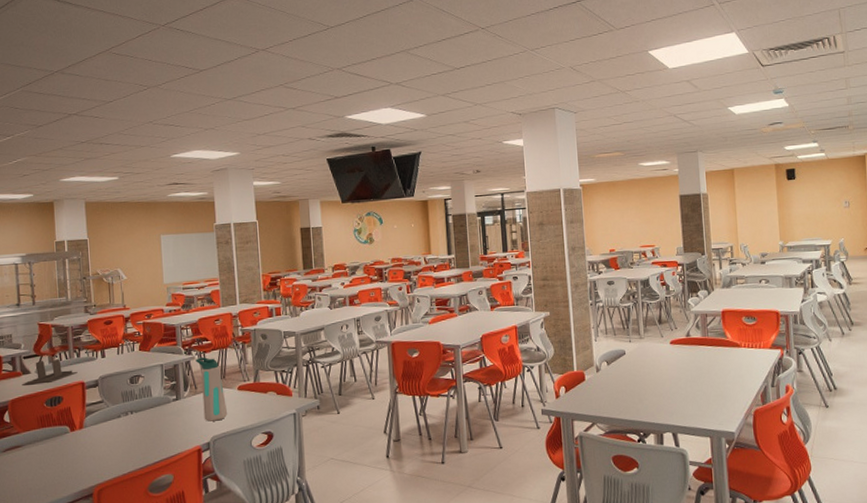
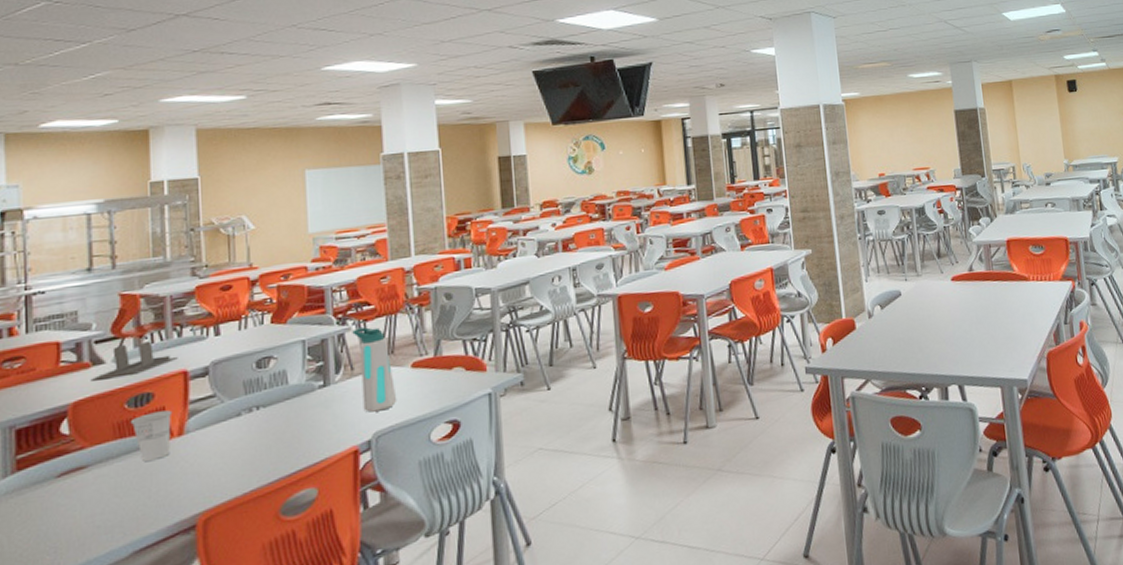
cup: none [48,410,75,446] -> present [130,410,173,463]

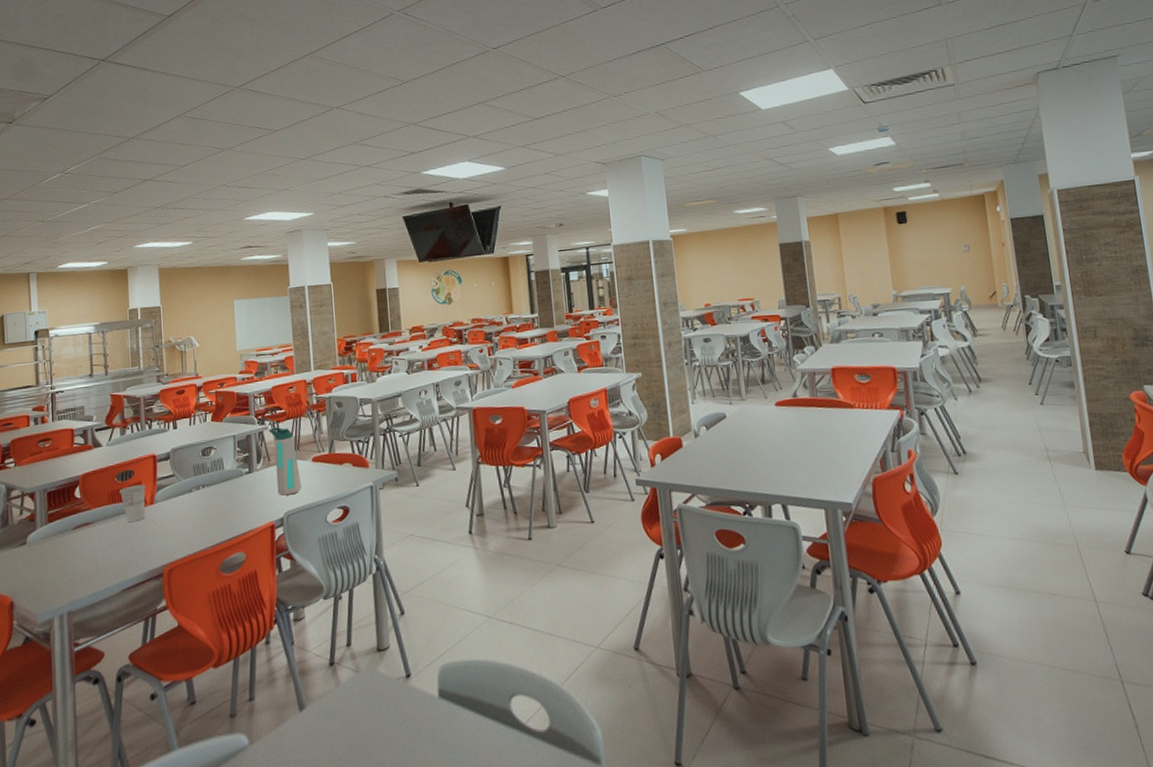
napkin holder: present [90,341,178,381] -> none [93,431,149,459]

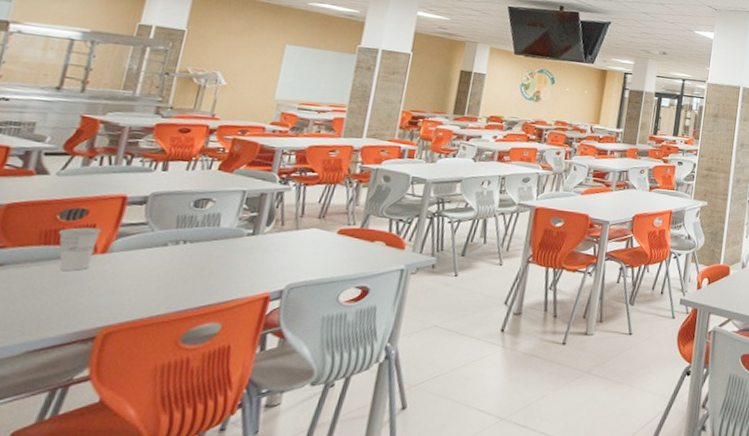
water bottle: present [269,427,302,496] -> none [283,190,322,266]

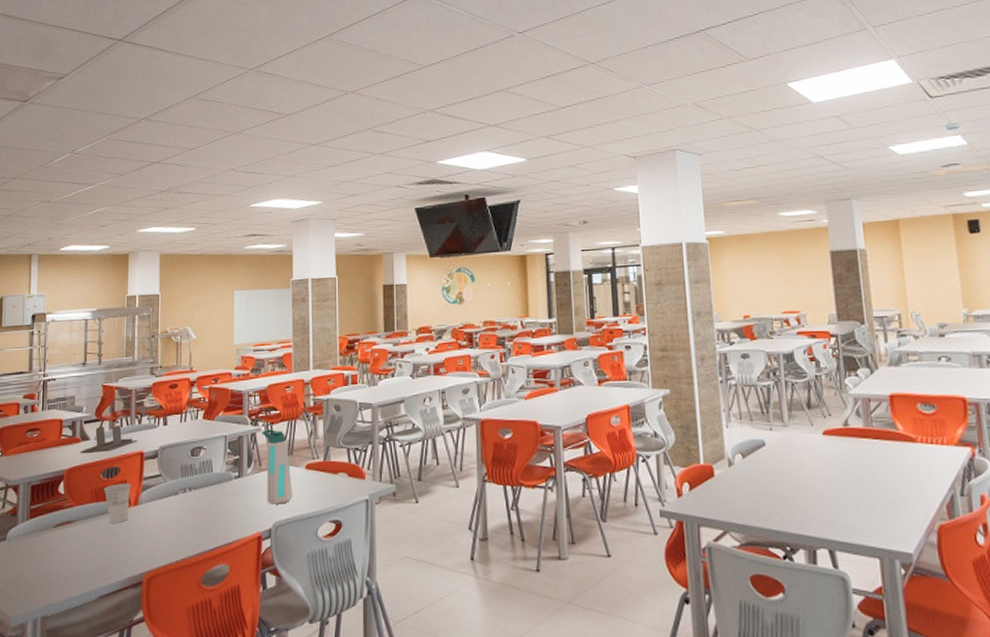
napkin holder: none [30,161,121,191] -> present [80,425,138,453]
water bottle: none [283,190,322,266] -> present [262,429,293,504]

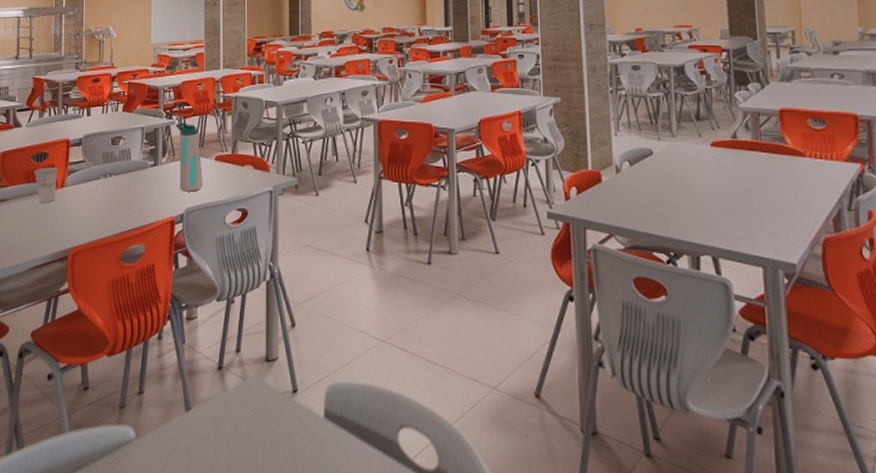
napkin holder: present [80,425,138,453] -> none [13,114,64,139]

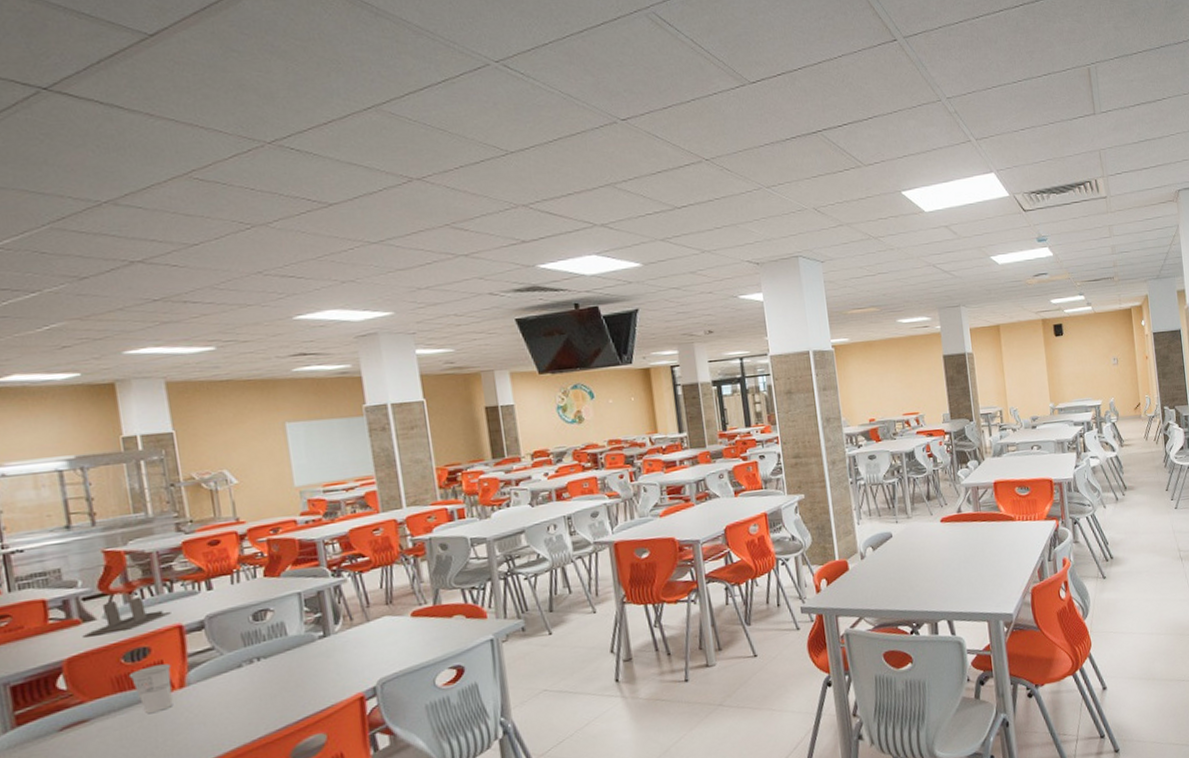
napkin holder: none [13,114,64,139] -> present [82,597,171,638]
water bottle: present [176,123,204,192] -> none [348,578,400,661]

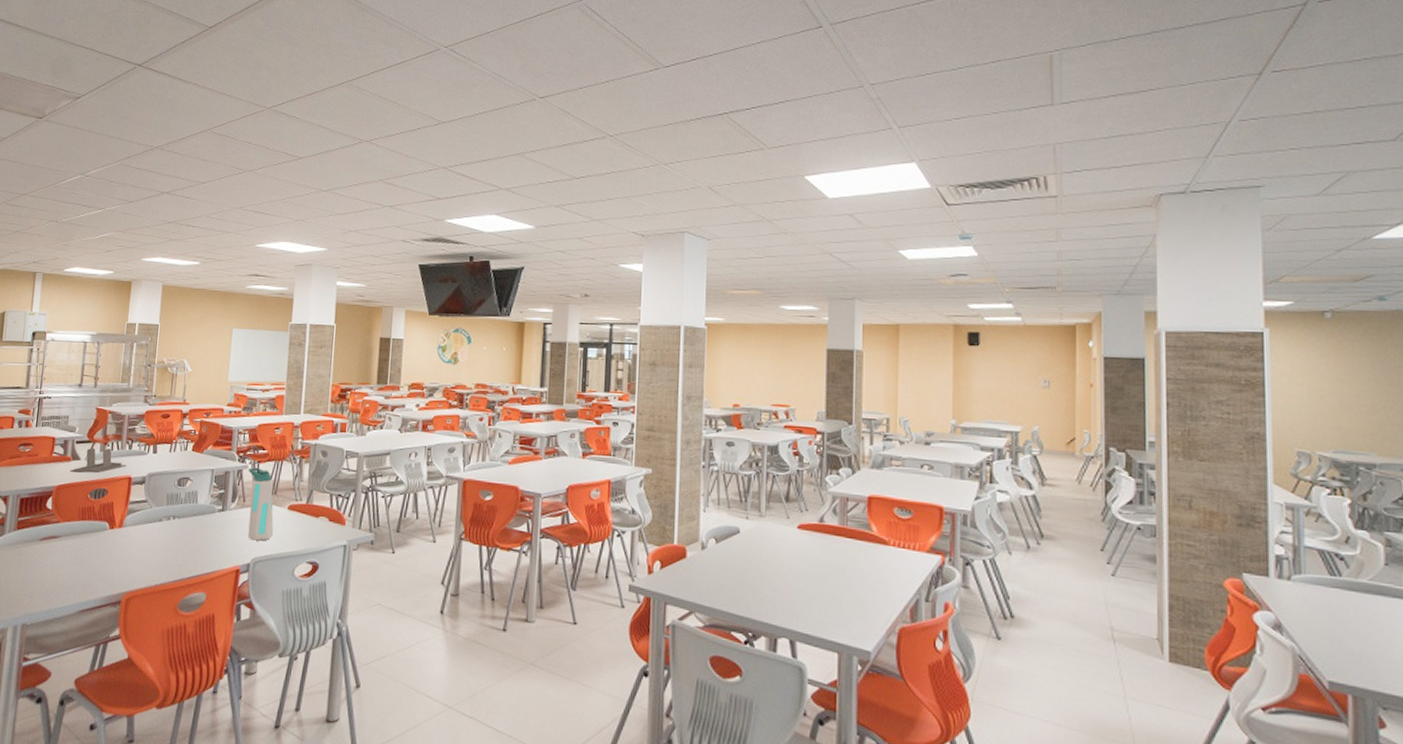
cup: present [128,663,174,714] -> none [90,505,118,544]
water bottle: none [348,578,400,661] -> present [248,467,274,541]

